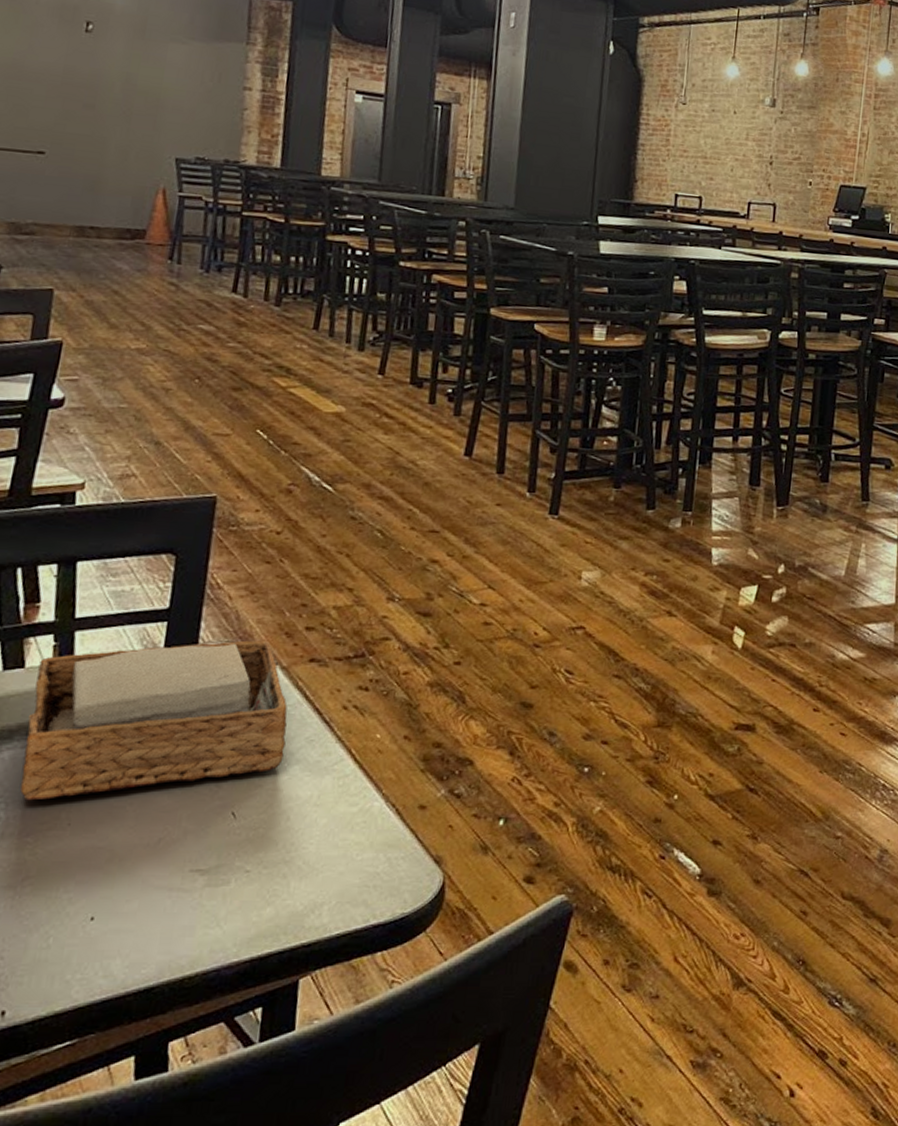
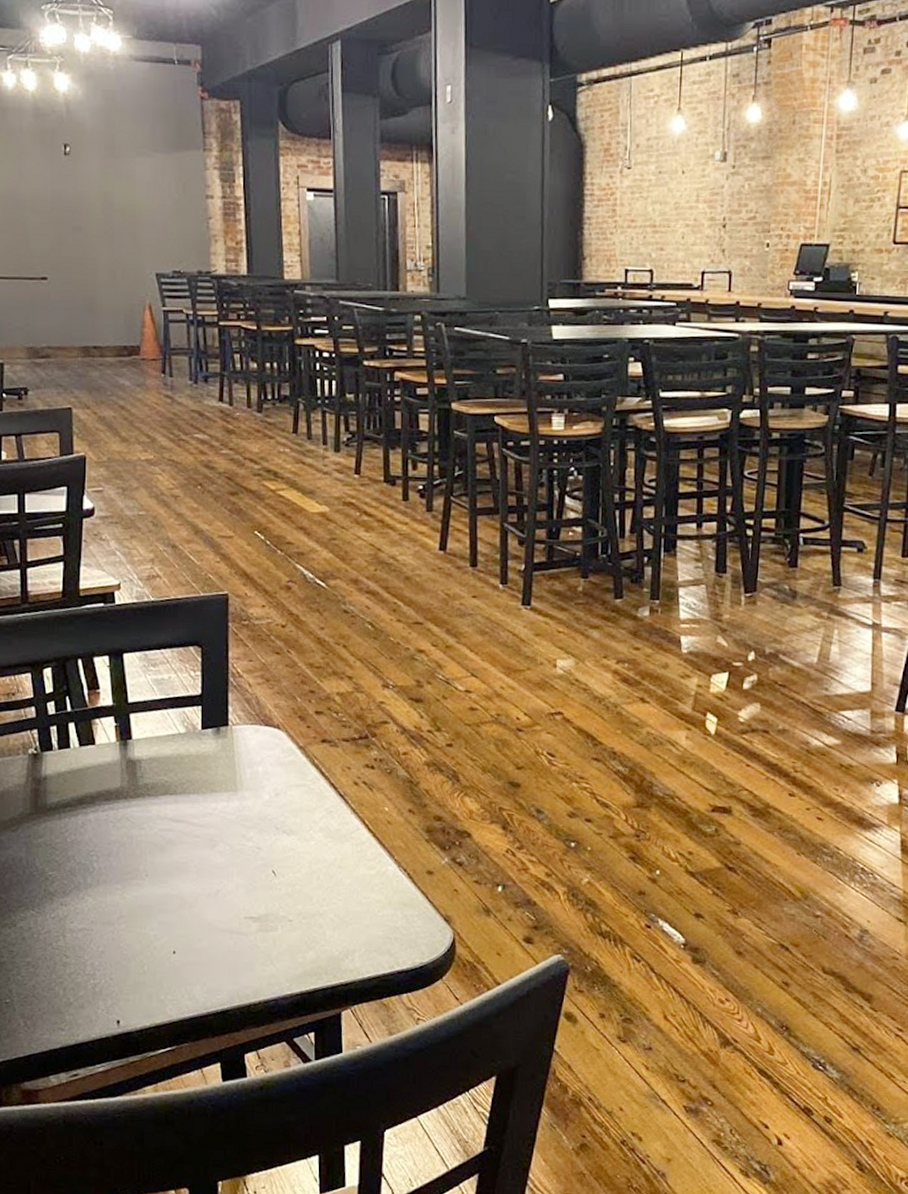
napkin holder: present [20,639,288,801] -> none [104,722,309,855]

